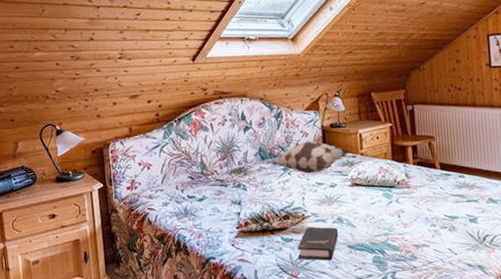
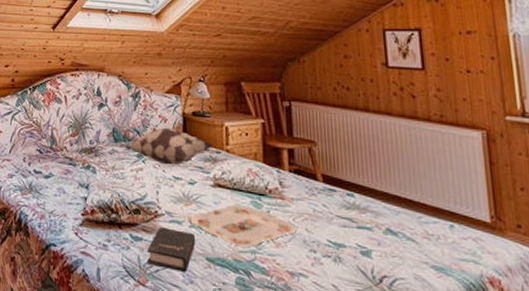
serving tray: none [332,197,420,232] -> present [190,204,296,247]

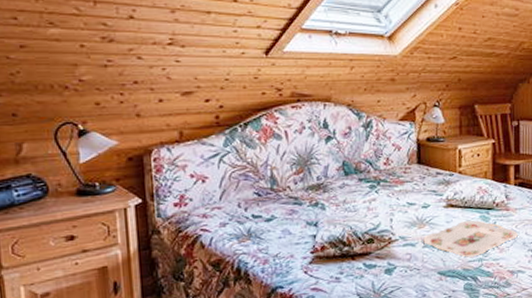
decorative pillow: present [119,127,214,165] -> none [350,155,447,192]
hardback book: present [148,226,196,272] -> none [382,251,429,289]

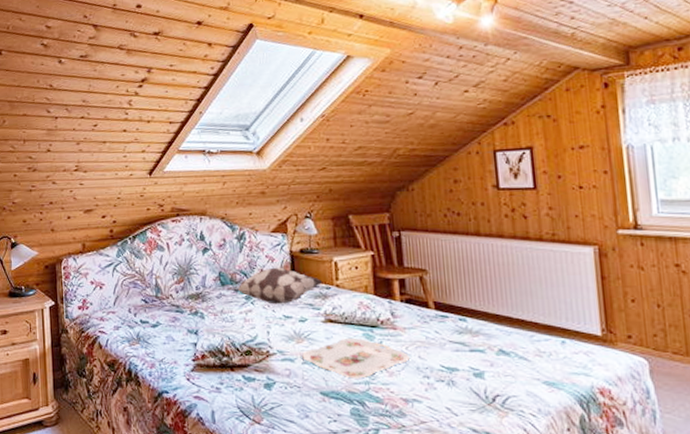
decorative pillow: none [350,155,447,192] -> present [226,267,323,304]

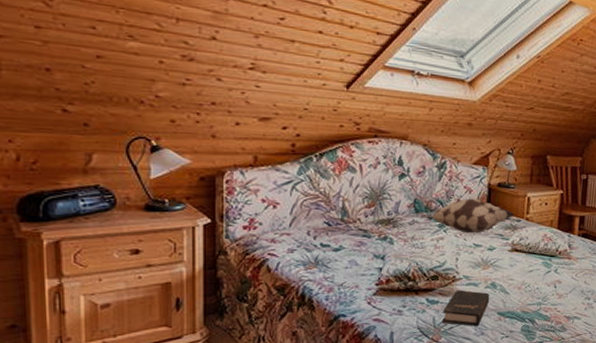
hardback book: none [261,365,310,407] -> present [442,289,490,326]
serving tray: present [302,337,410,379] -> none [486,265,577,301]

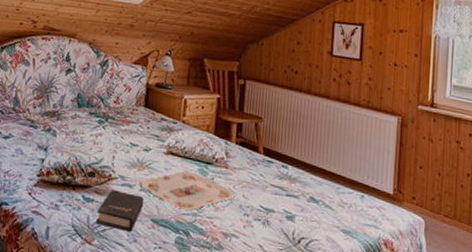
decorative pillow: present [420,198,515,233] -> none [82,96,172,132]
serving tray: none [486,265,577,301] -> present [141,171,235,210]

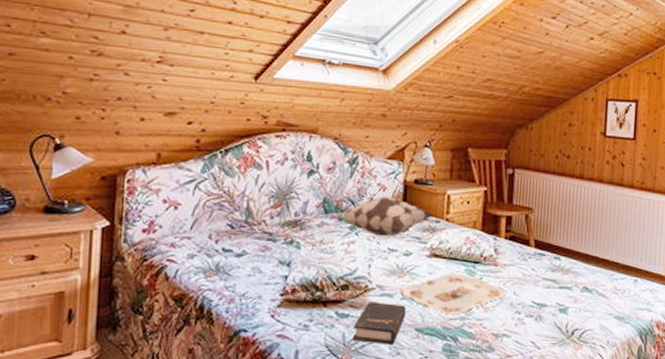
decorative pillow: none [82,96,172,132] -> present [330,196,434,236]

